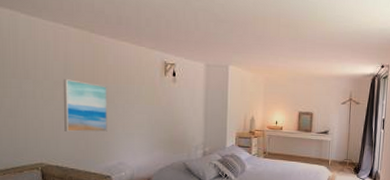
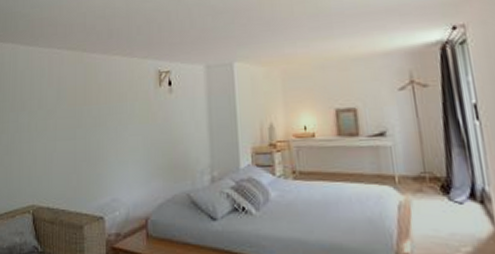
wall art: present [63,79,107,132] -> none [55,105,99,165]

